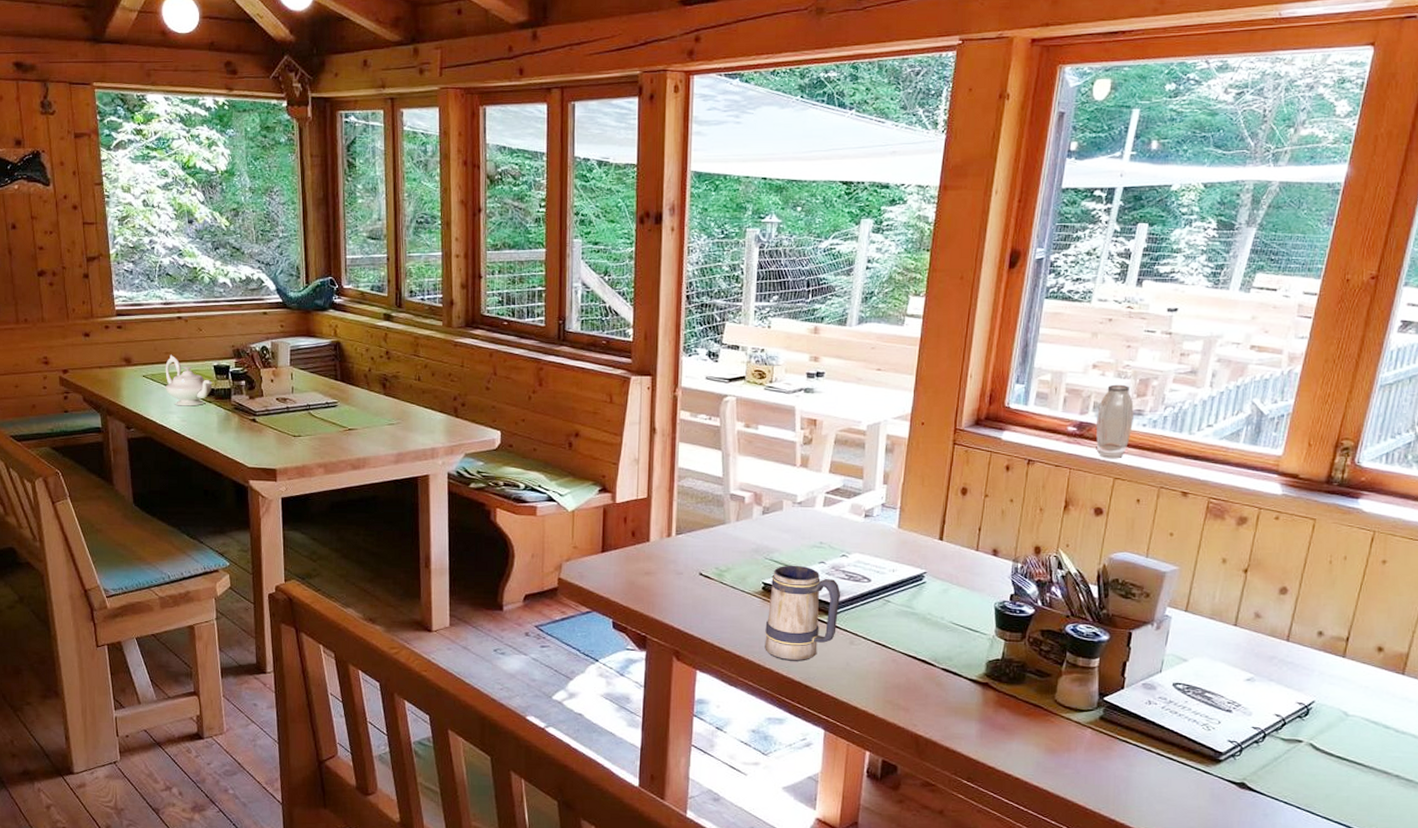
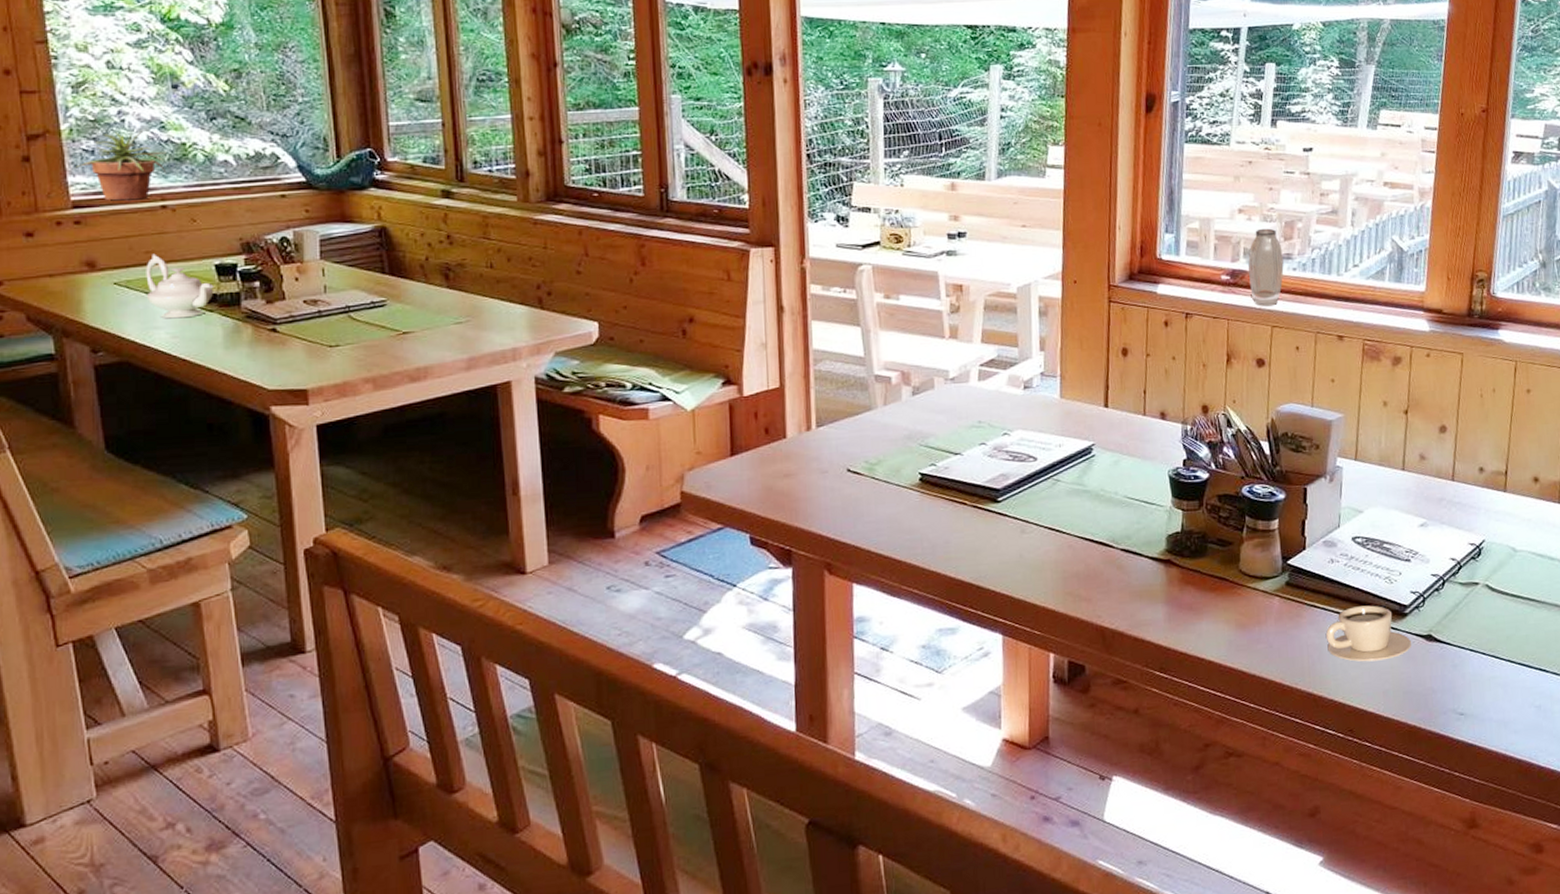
potted plant: none [119,256,183,311] -> present [74,130,167,201]
beer mug: present [765,565,841,661] -> none [926,449,1007,561]
cup: none [1135,747,1222,800] -> present [1326,605,1411,662]

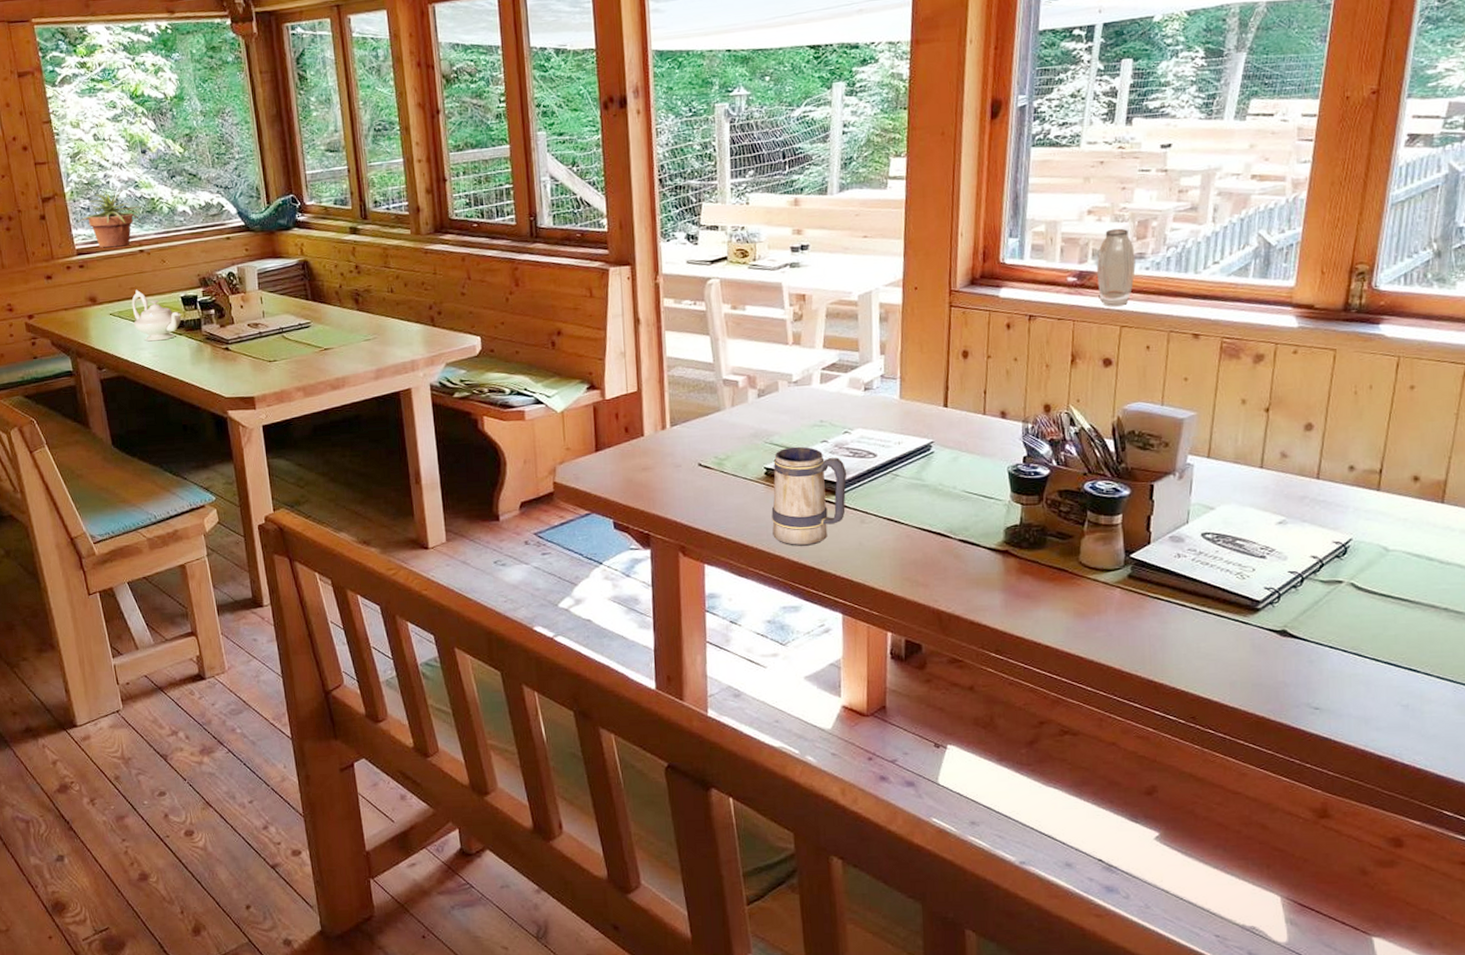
beer mug: none [926,449,1007,561] -> present [771,446,847,546]
cup: present [1326,605,1411,662] -> none [1170,599,1263,654]

